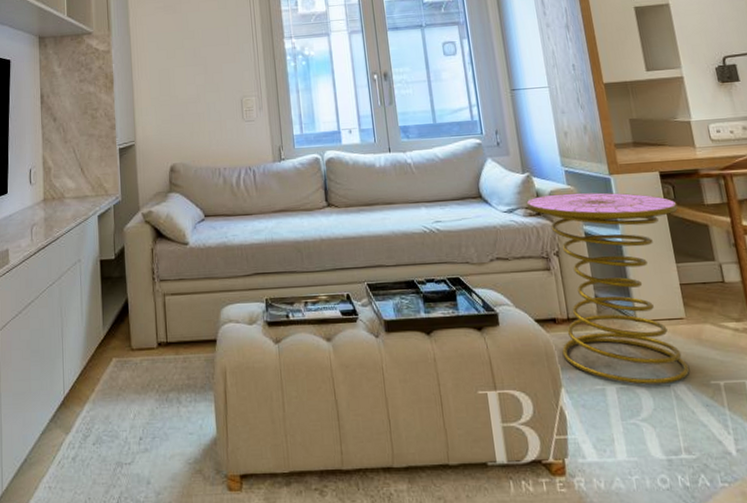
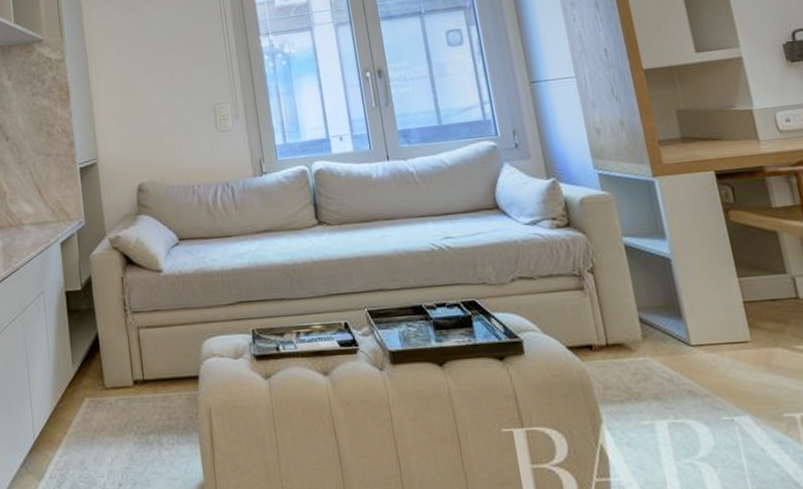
side table: present [526,192,690,385] -> none [552,197,758,419]

